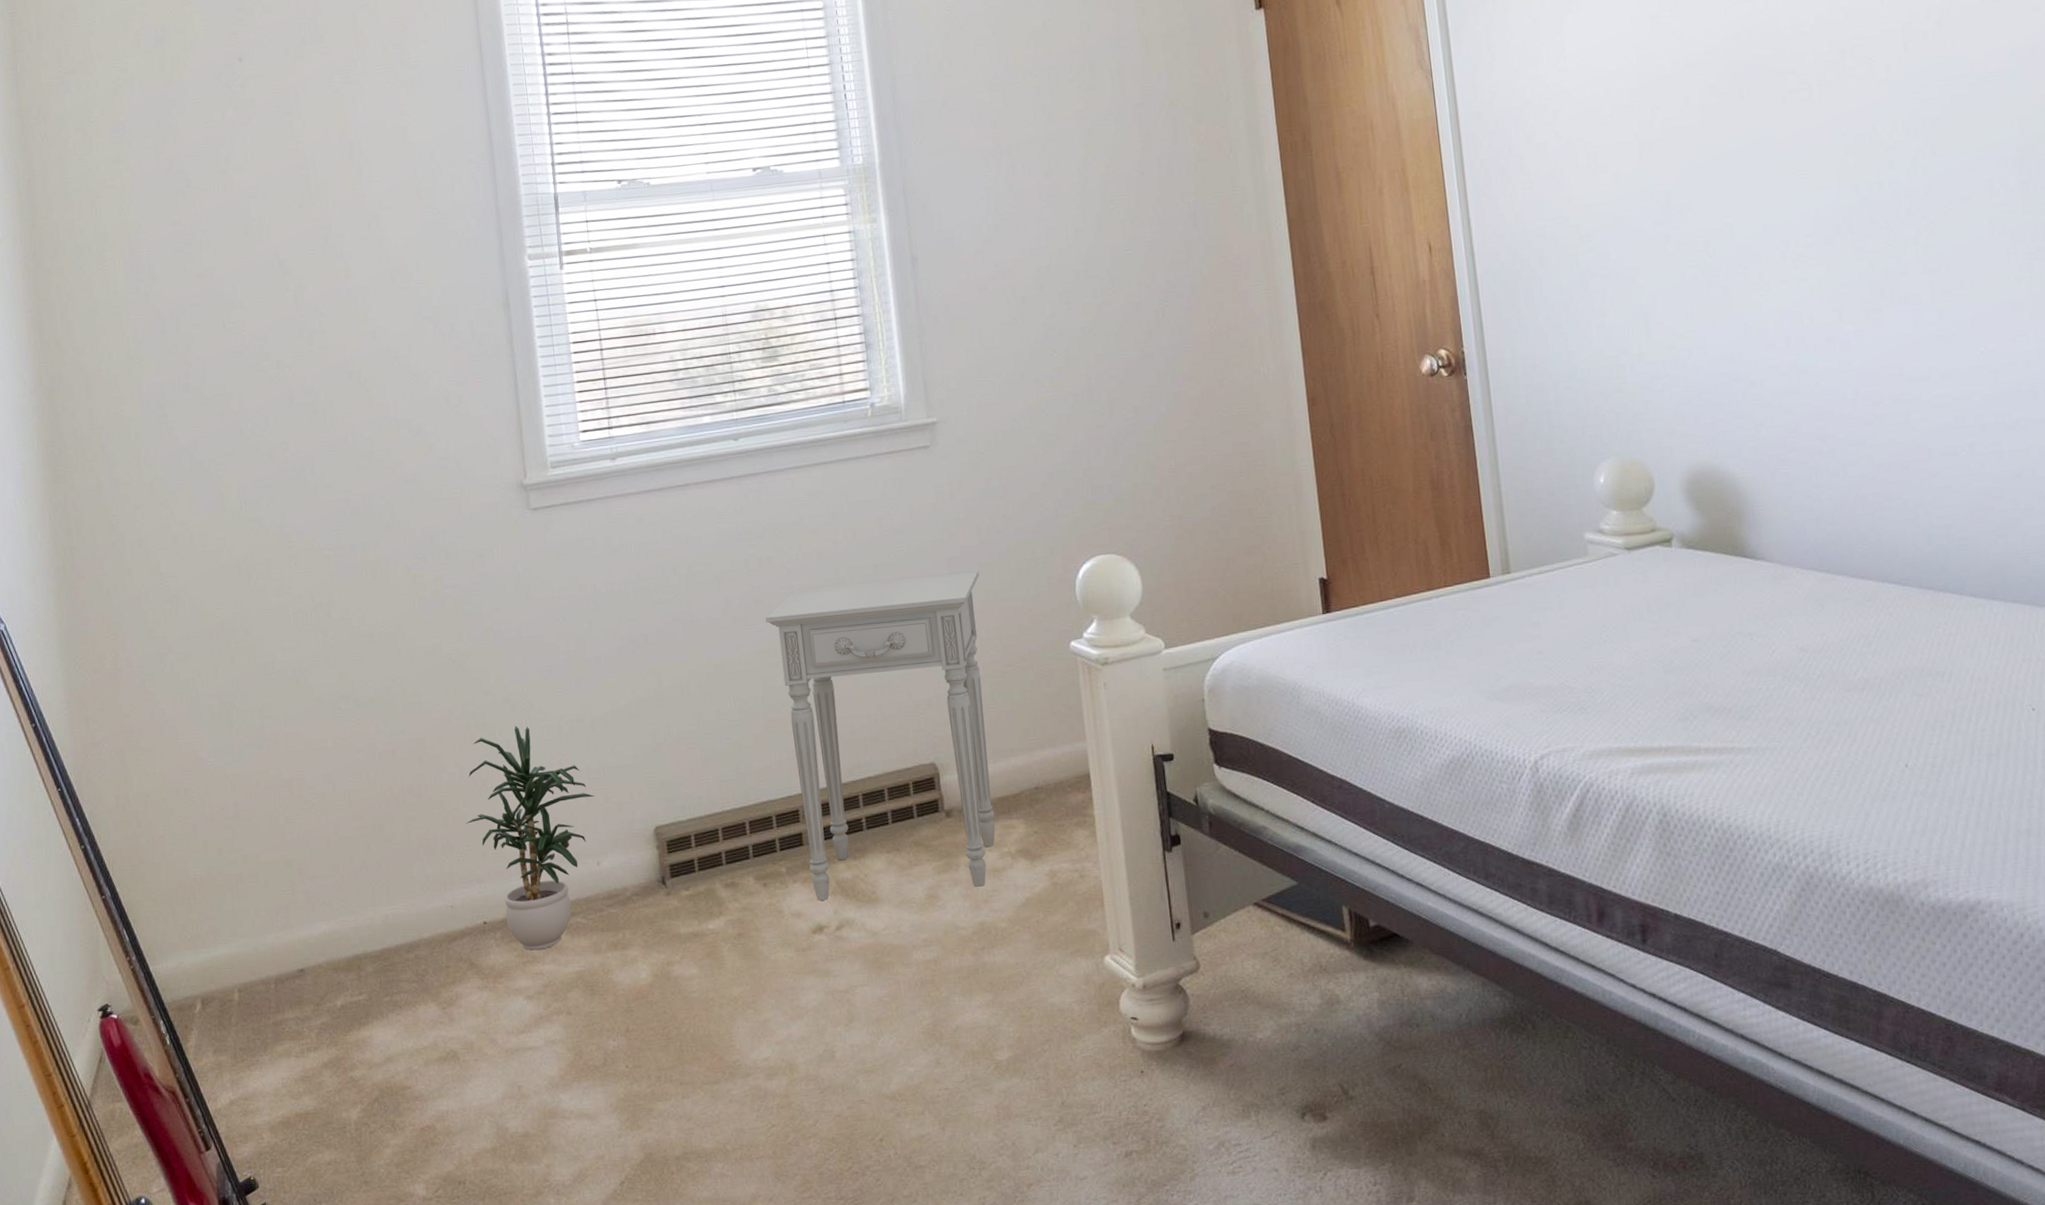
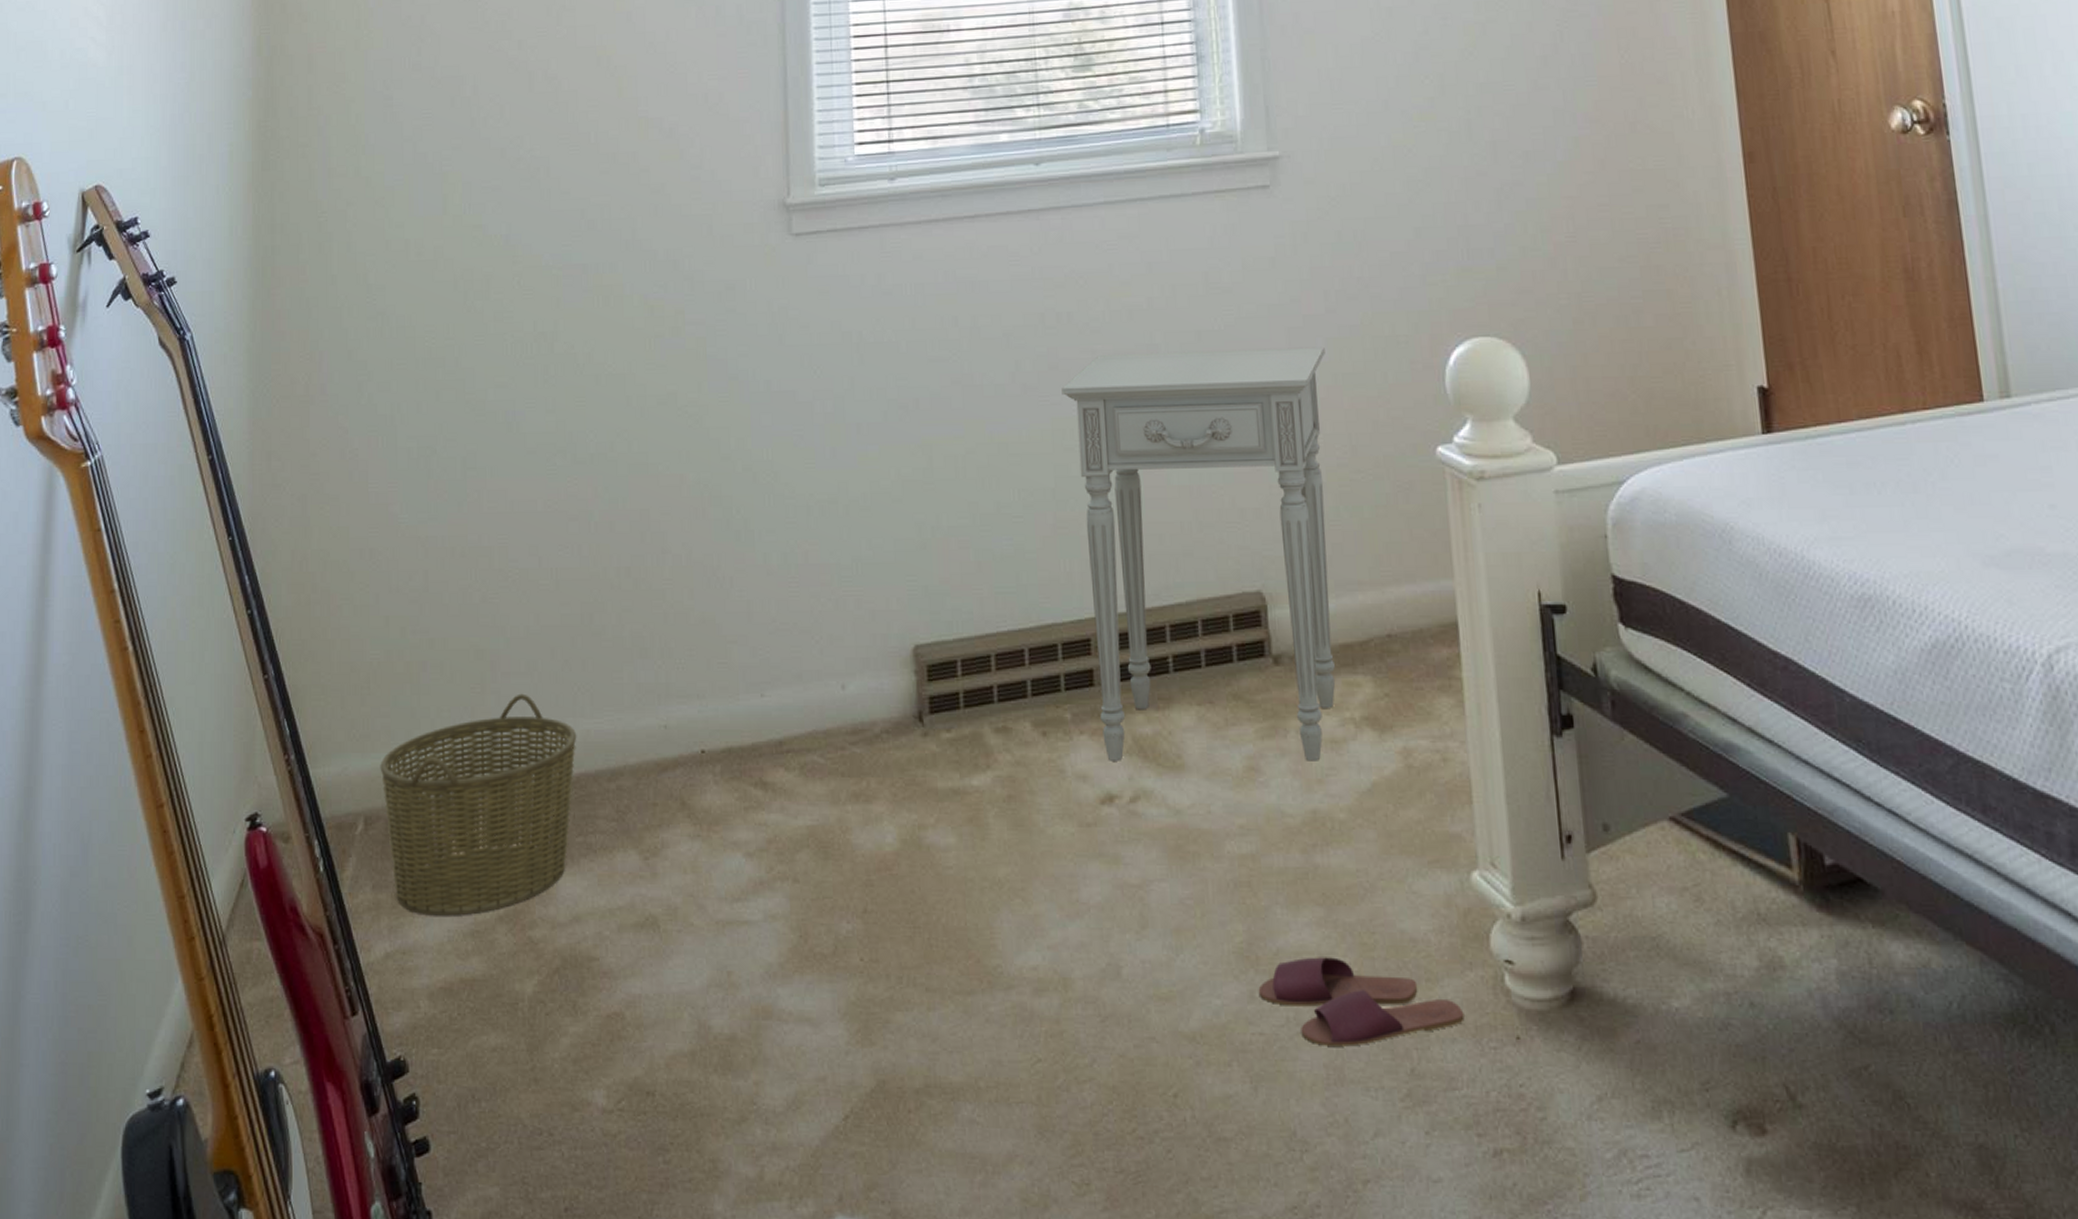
basket: none [210,891,378,1069] -> present [380,693,577,916]
potted plant: present [467,726,594,951] -> none [691,502,844,794]
slippers: none [942,1028,1101,1093] -> present [1258,957,1465,1047]

